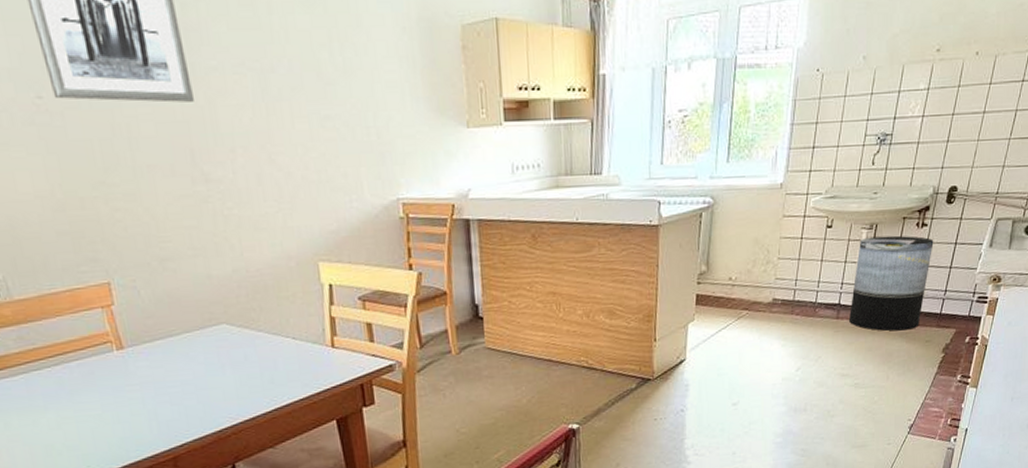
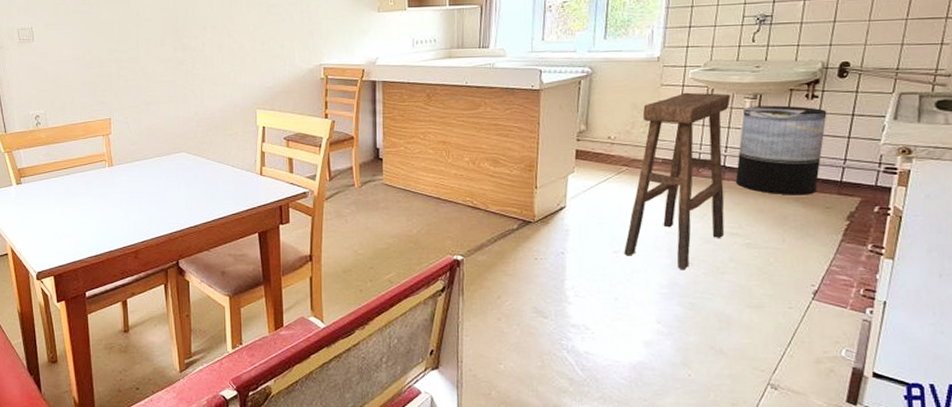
stool: none [742,223,848,416] -> present [624,92,730,269]

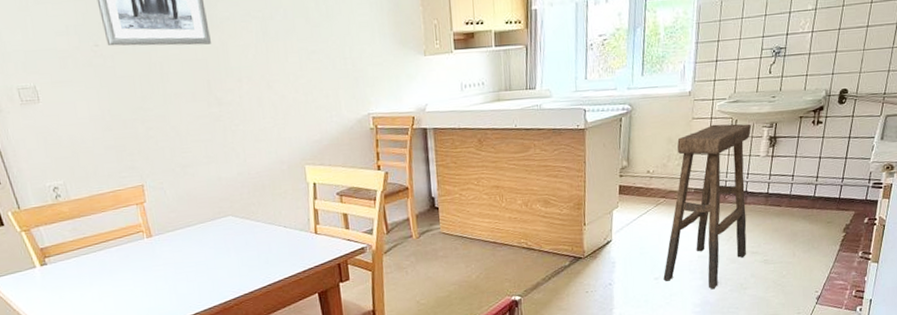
trash can: present [736,105,827,195] -> none [756,132,829,214]

